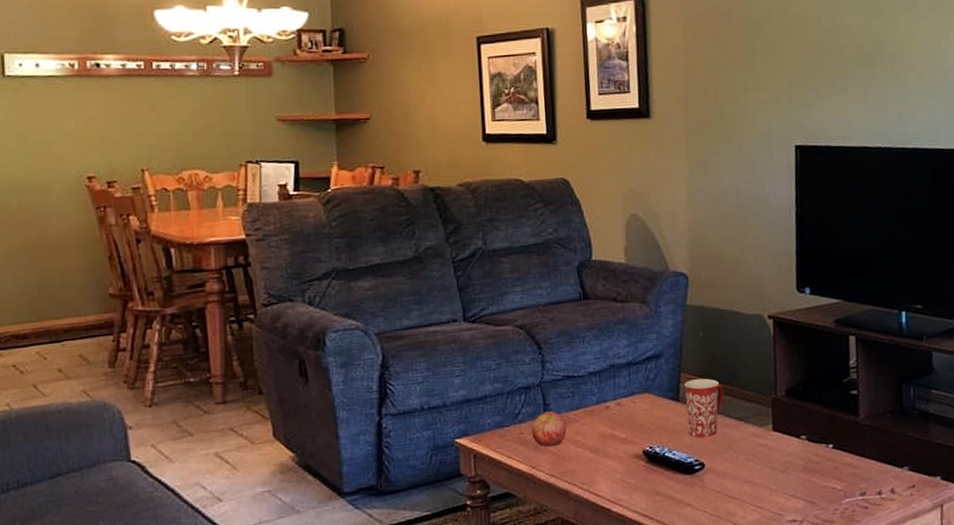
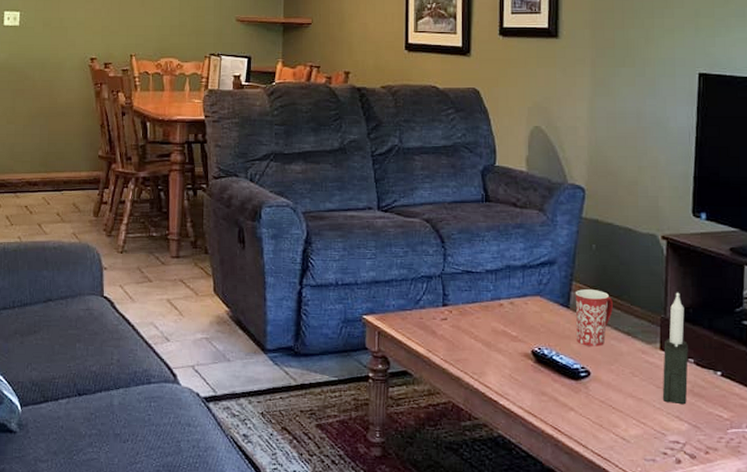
apple: present [531,411,566,447] -> none [430,302,462,334]
candle: none [776,370,802,483] -> present [662,292,688,405]

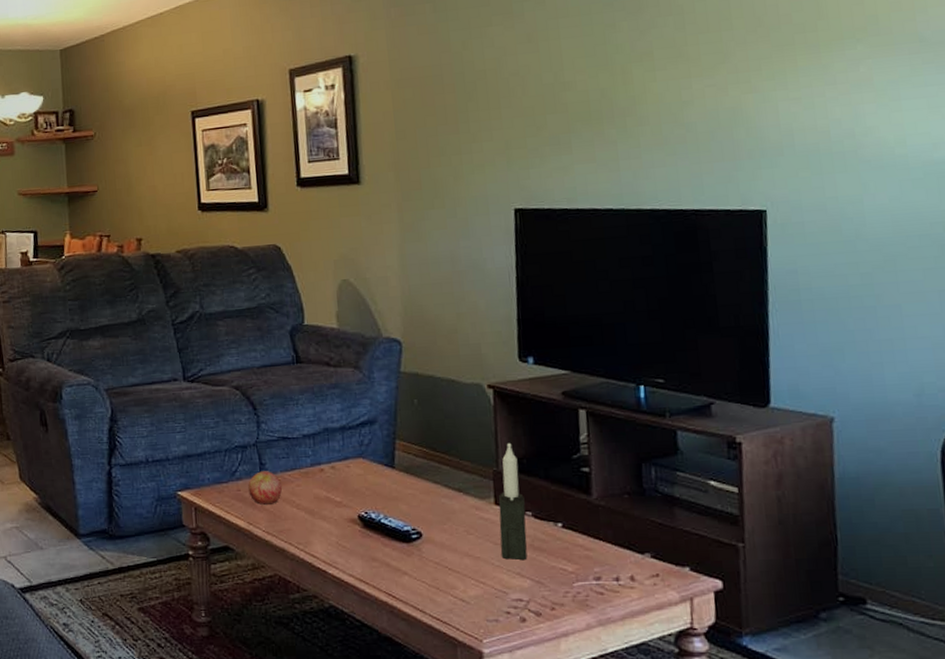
apple: none [430,302,462,334] -> present [248,471,282,505]
mug: present [575,289,613,347] -> none [399,447,441,507]

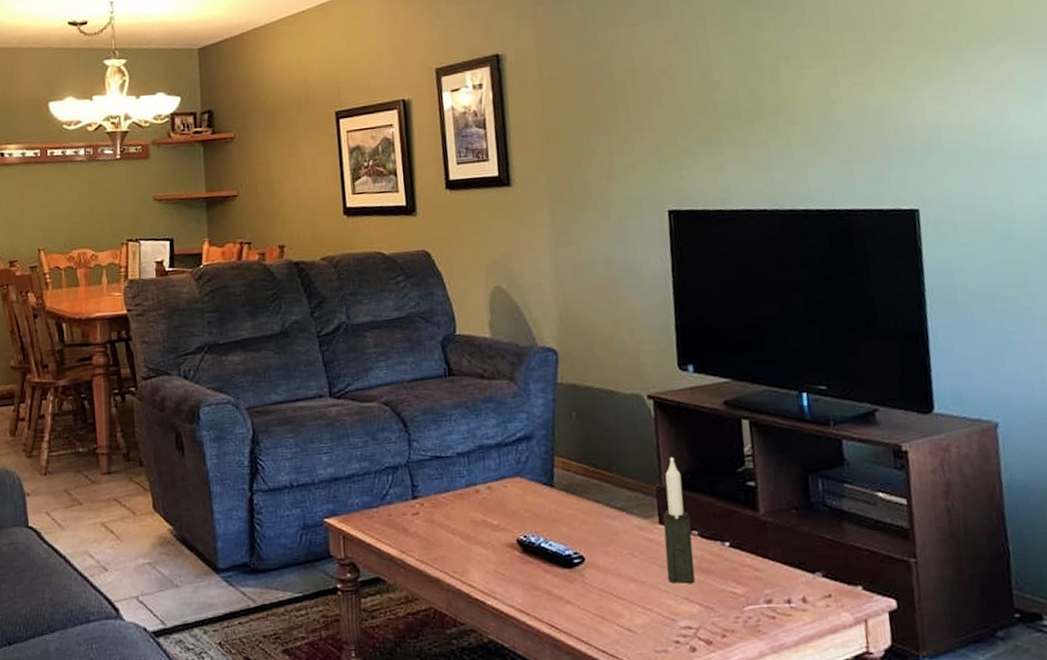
apple: present [248,471,282,505] -> none [399,493,436,531]

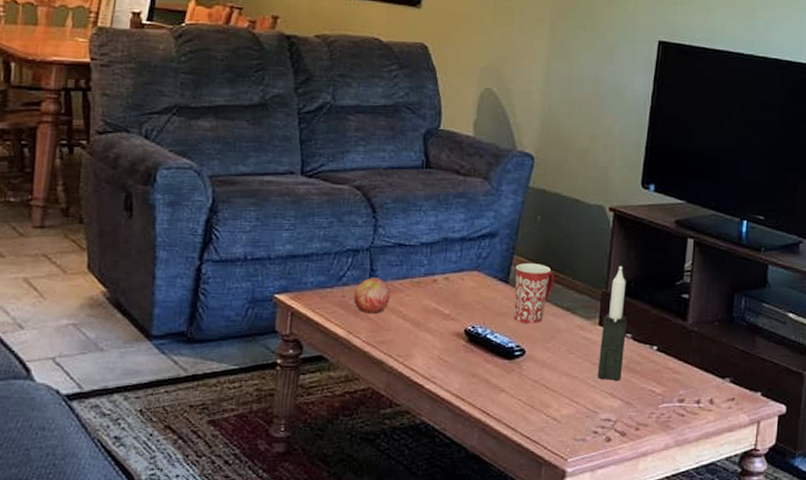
apple: none [399,493,436,531] -> present [353,278,390,313]
mug: none [558,463,603,528] -> present [514,263,554,323]

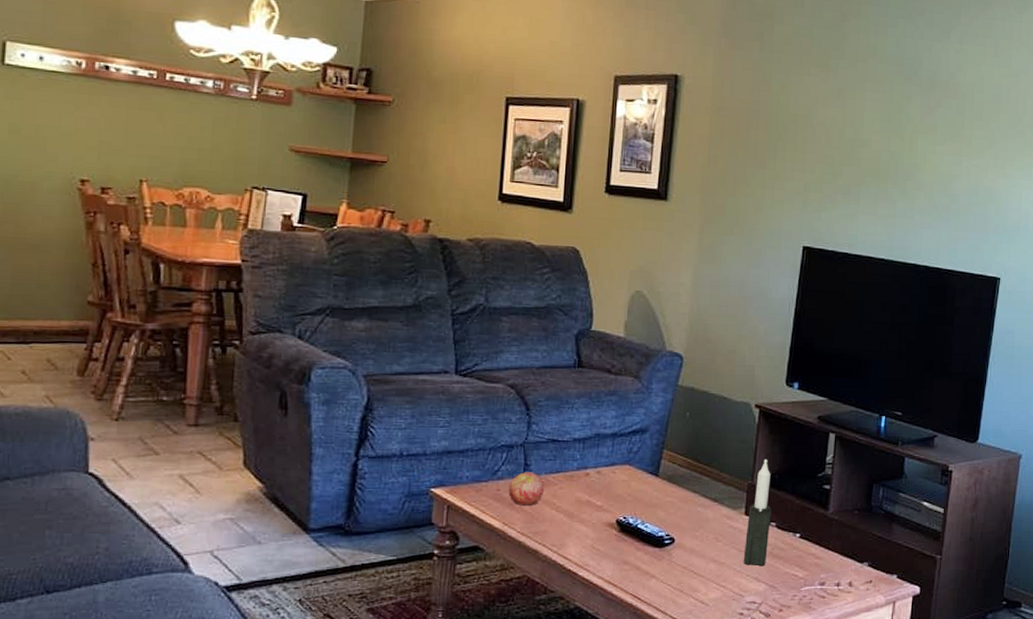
mug: present [514,263,554,323] -> none [663,457,702,514]

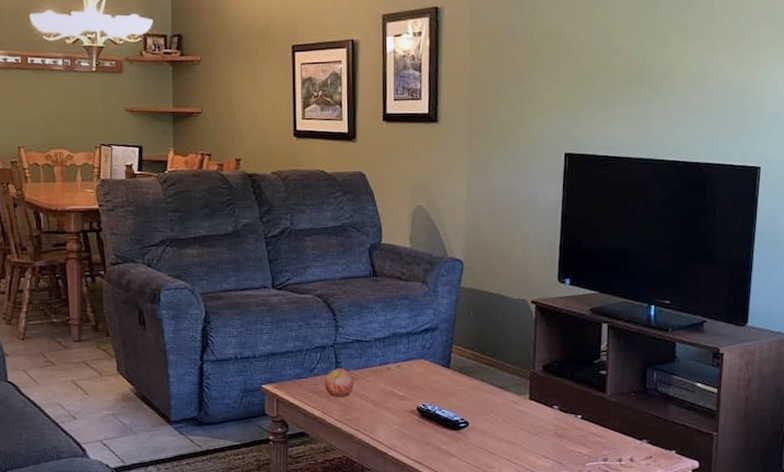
candle: present [743,459,771,567] -> none [531,349,554,445]

